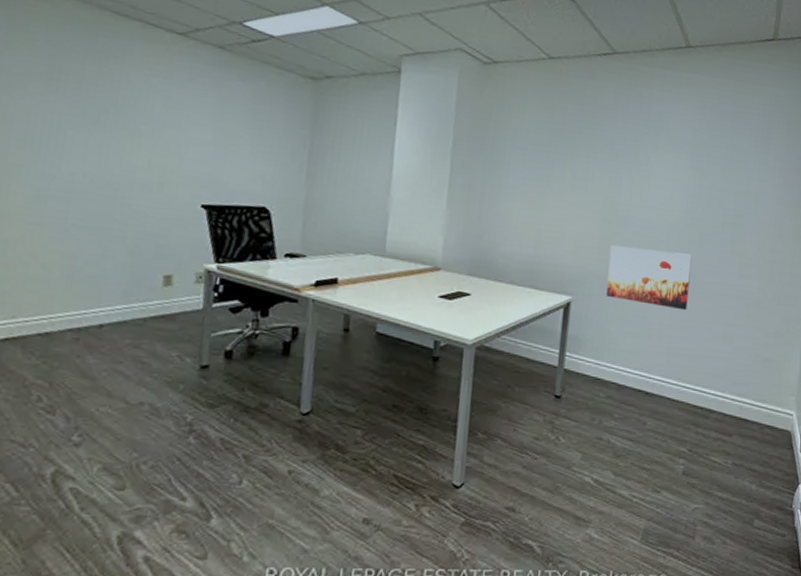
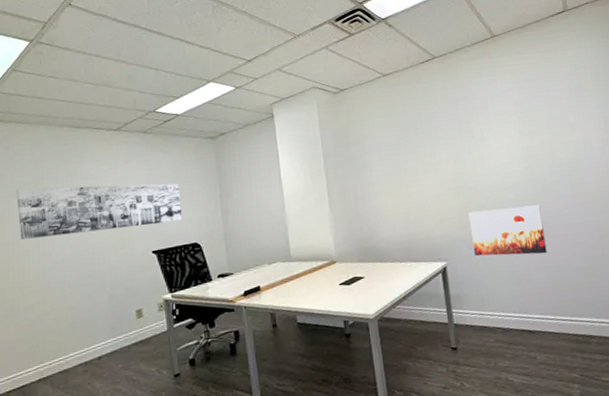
wall art: none [11,77,256,175] -> present [16,183,183,240]

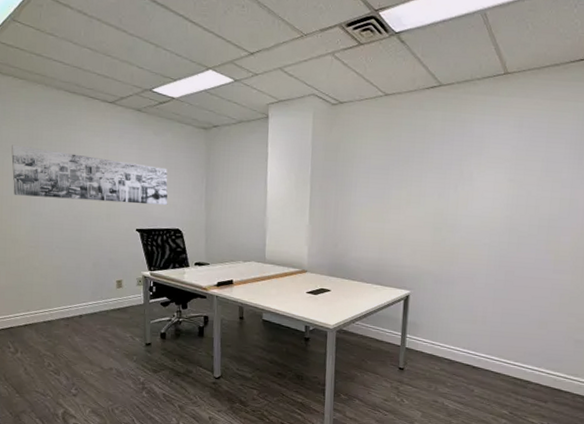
wall art: present [468,205,547,256] -> none [438,249,511,301]

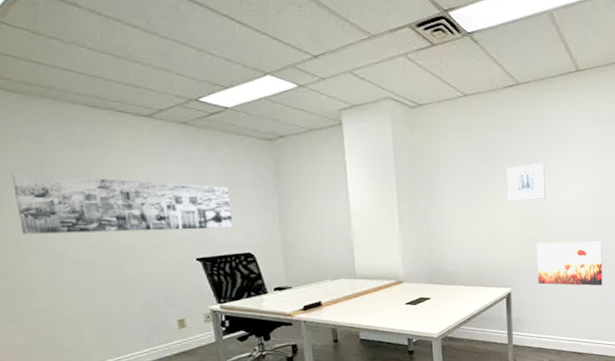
wall art: none [417,167,459,205] -> present [507,163,546,202]
wall art: none [438,249,511,301] -> present [536,241,603,286]

